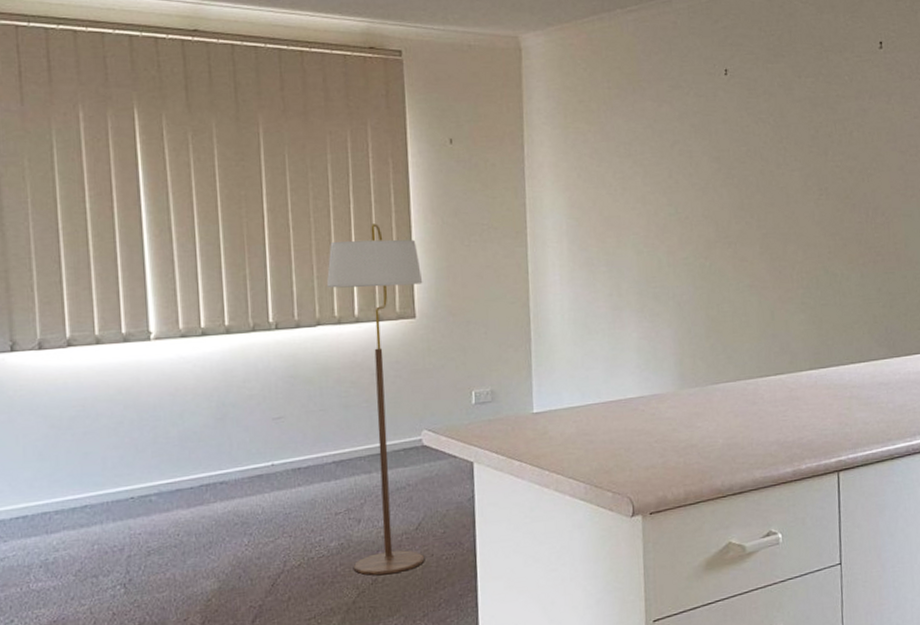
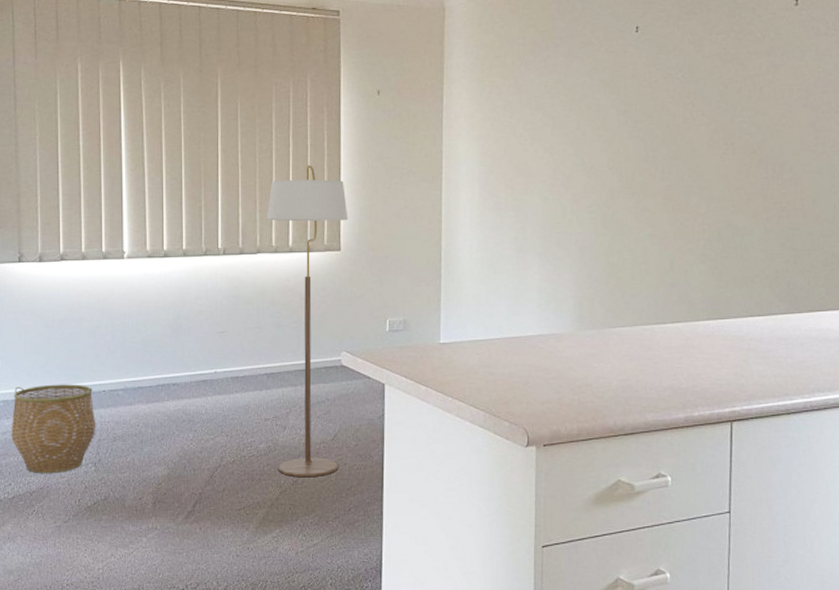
basket: none [10,492,125,604] -> present [11,384,97,474]

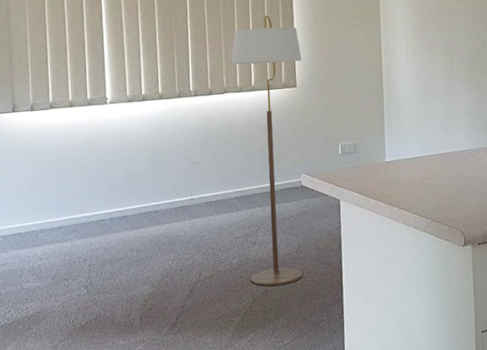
basket: present [11,384,97,474] -> none [9,217,87,299]

